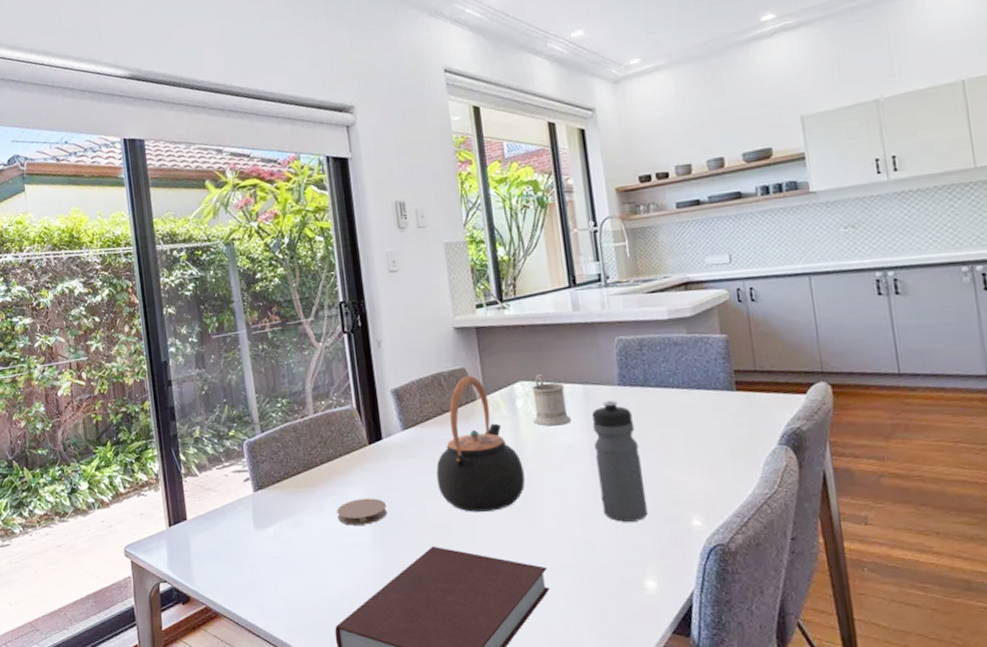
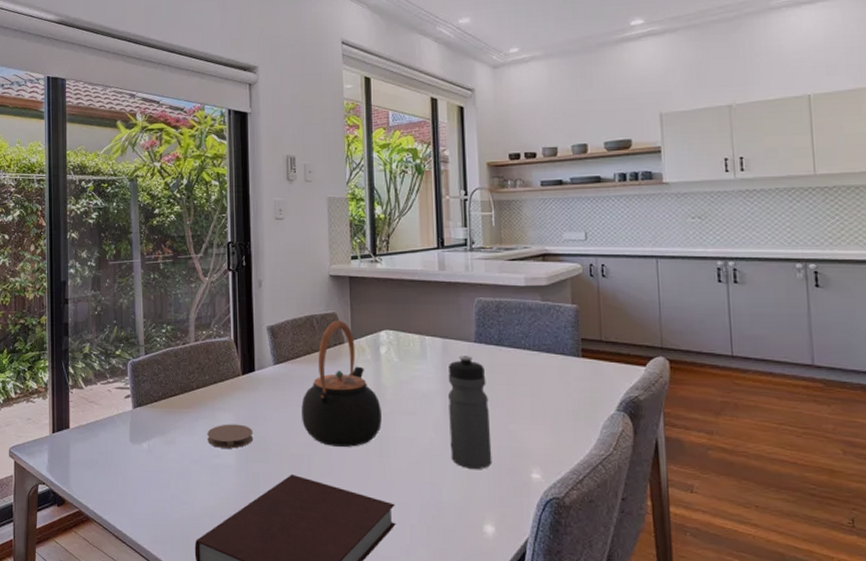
mug: present [531,374,572,426] -> none [395,325,429,374]

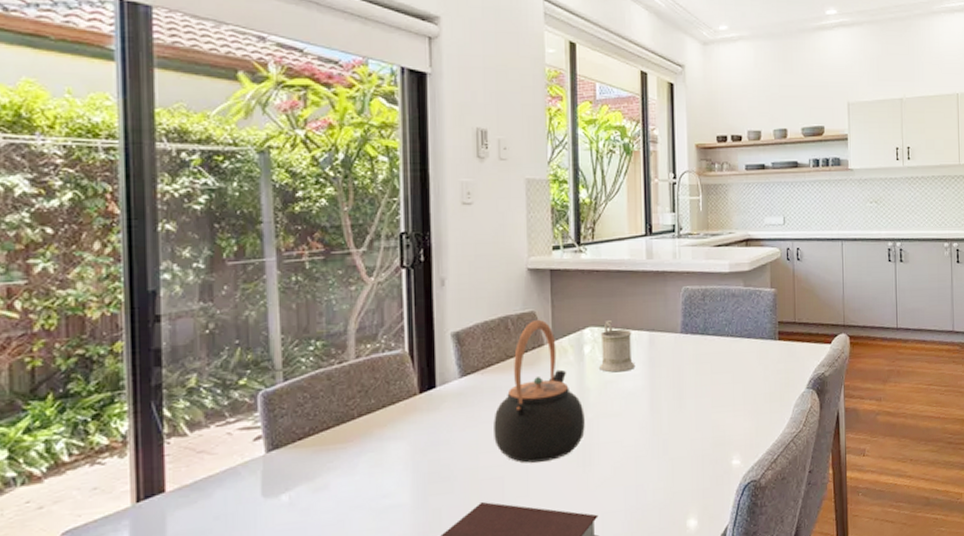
coaster: present [207,424,254,449] -> none [373,453,434,486]
mug: none [395,325,429,374] -> present [600,320,636,373]
water bottle: present [448,356,492,469] -> none [654,348,696,465]

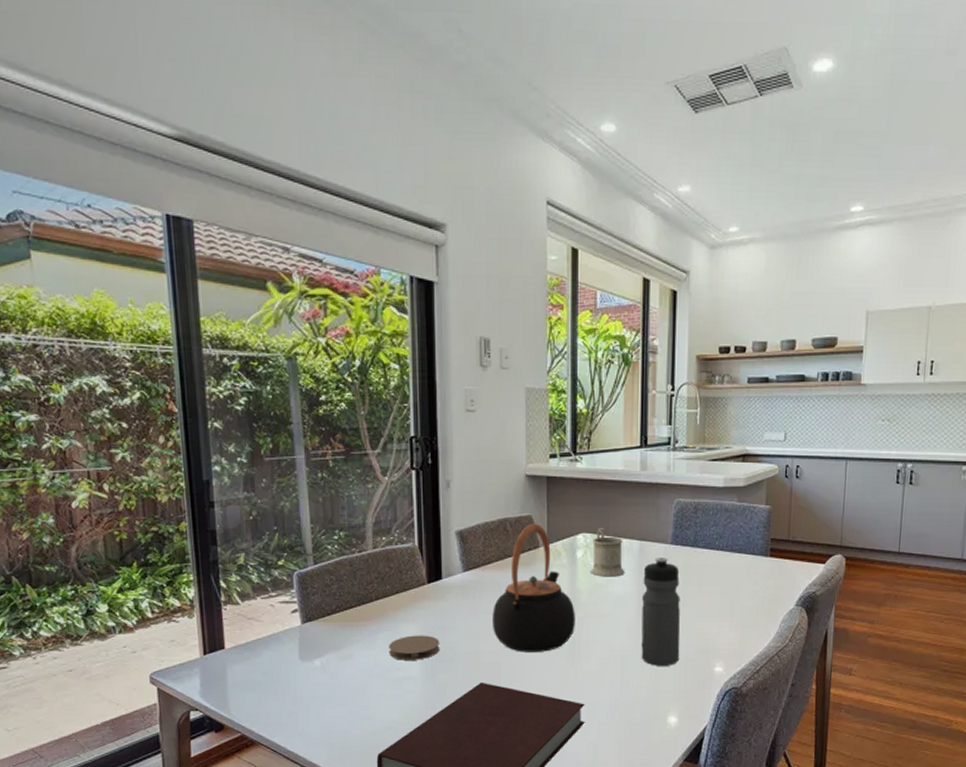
coaster: none [373,453,434,486] -> present [389,635,440,660]
water bottle: none [654,348,696,465] -> present [641,558,681,666]

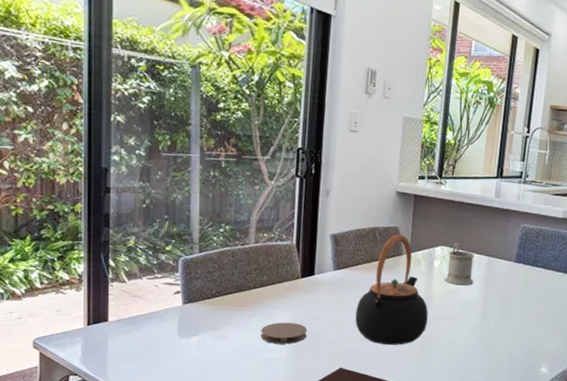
water bottle: present [641,558,681,666] -> none [480,272,519,364]

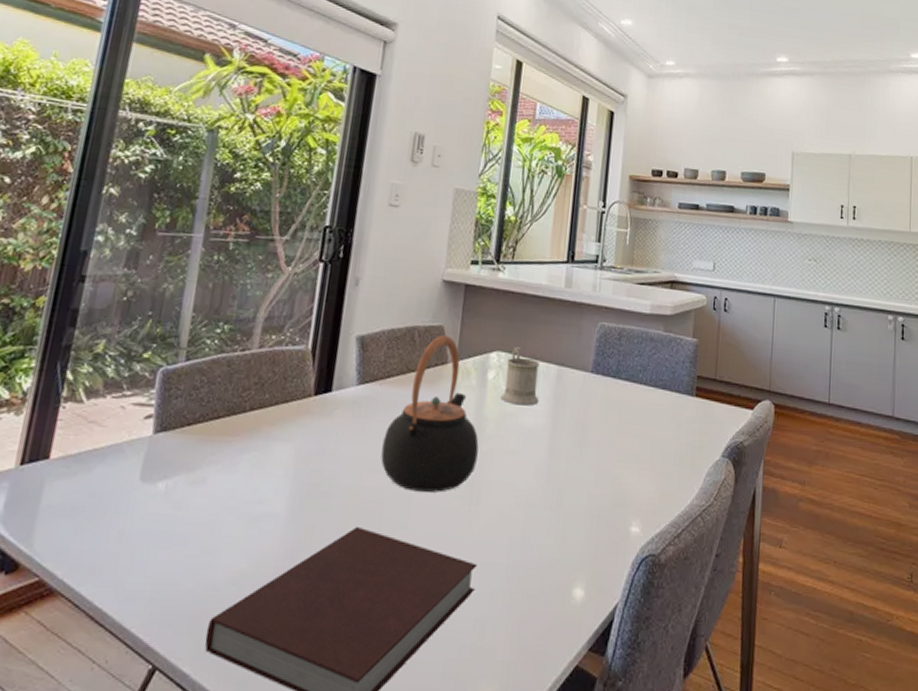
coaster: present [260,322,308,344] -> none [252,458,317,492]

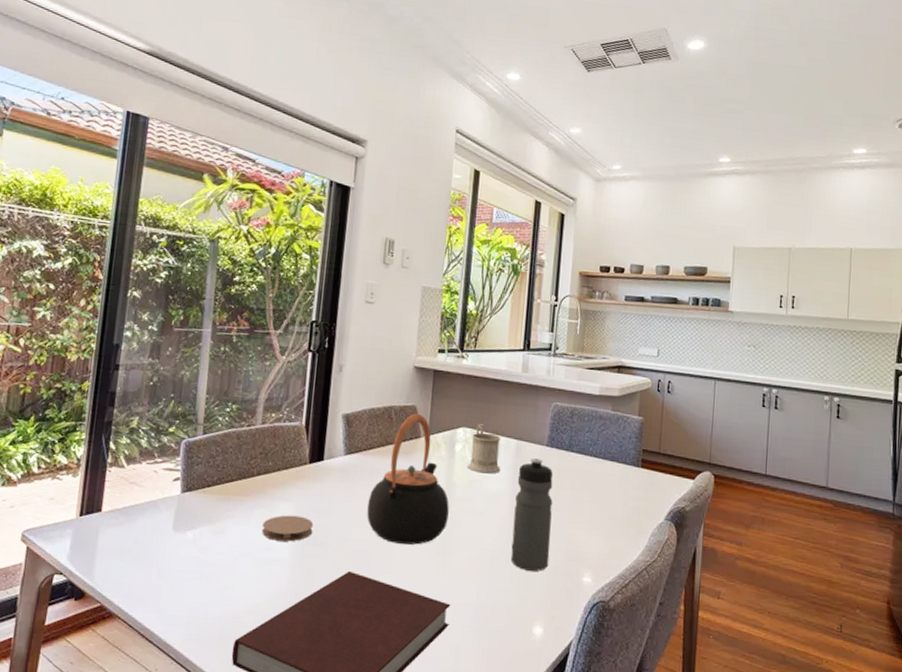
coaster: none [252,458,317,492] -> present [262,515,314,542]
water bottle: none [548,387,598,521] -> present [510,458,553,571]

